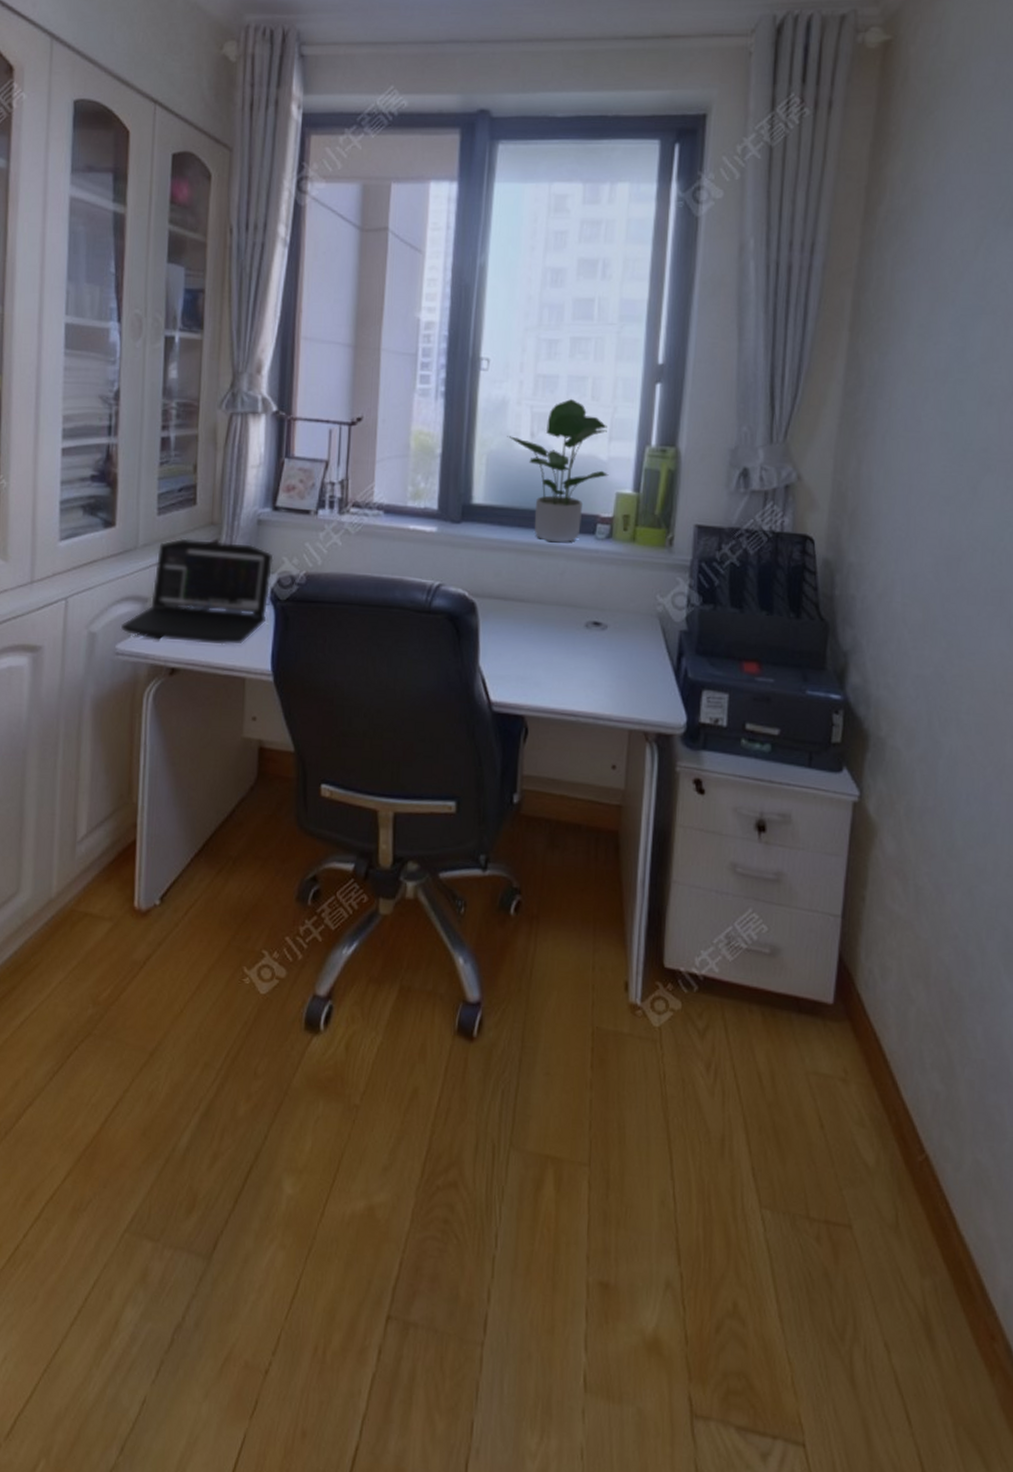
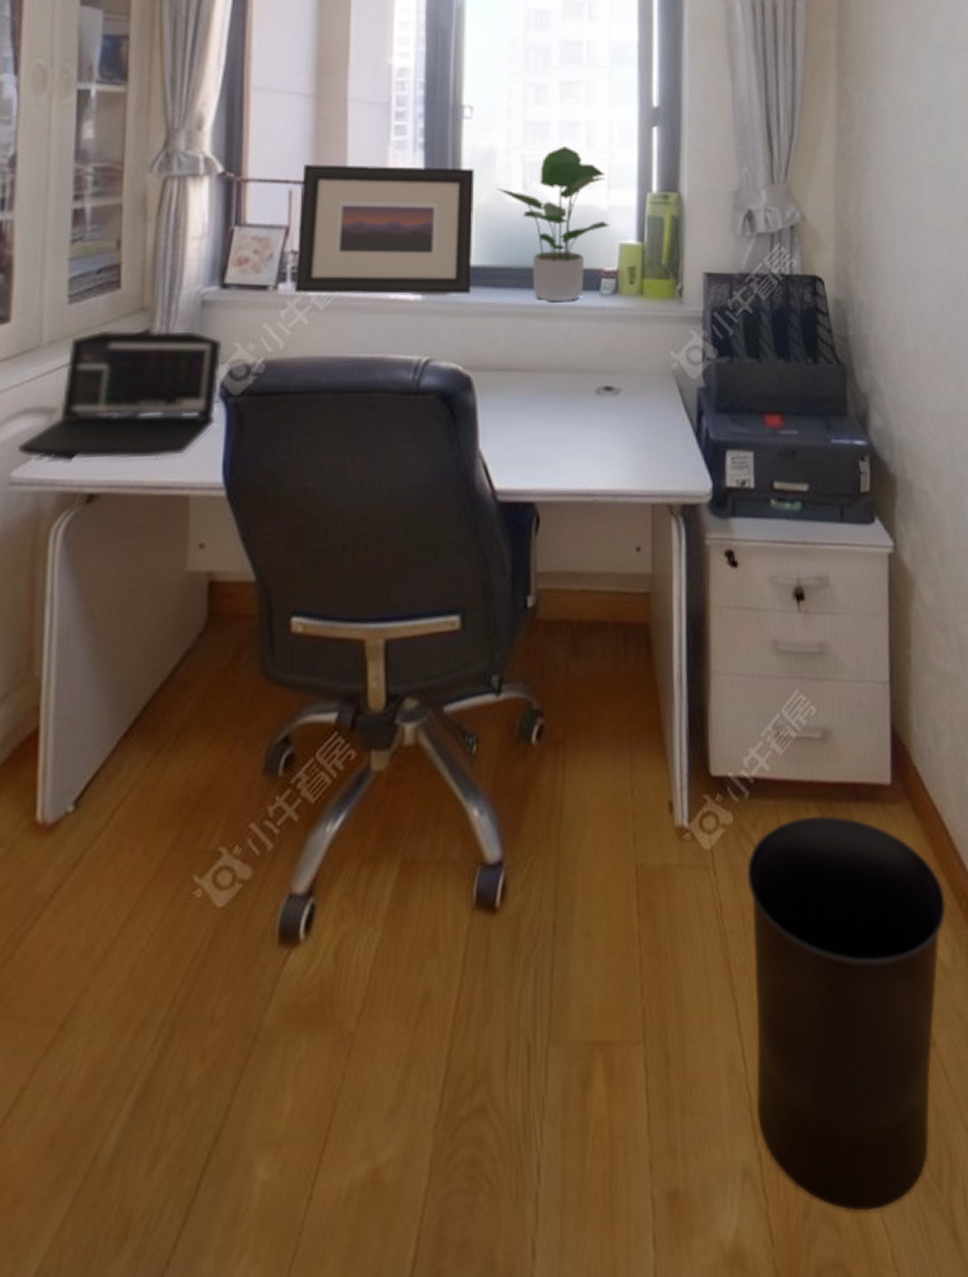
picture frame: none [331,407,488,530] -> present [295,164,475,295]
waste bin: none [681,1016,877,1342] -> present [746,815,947,1212]

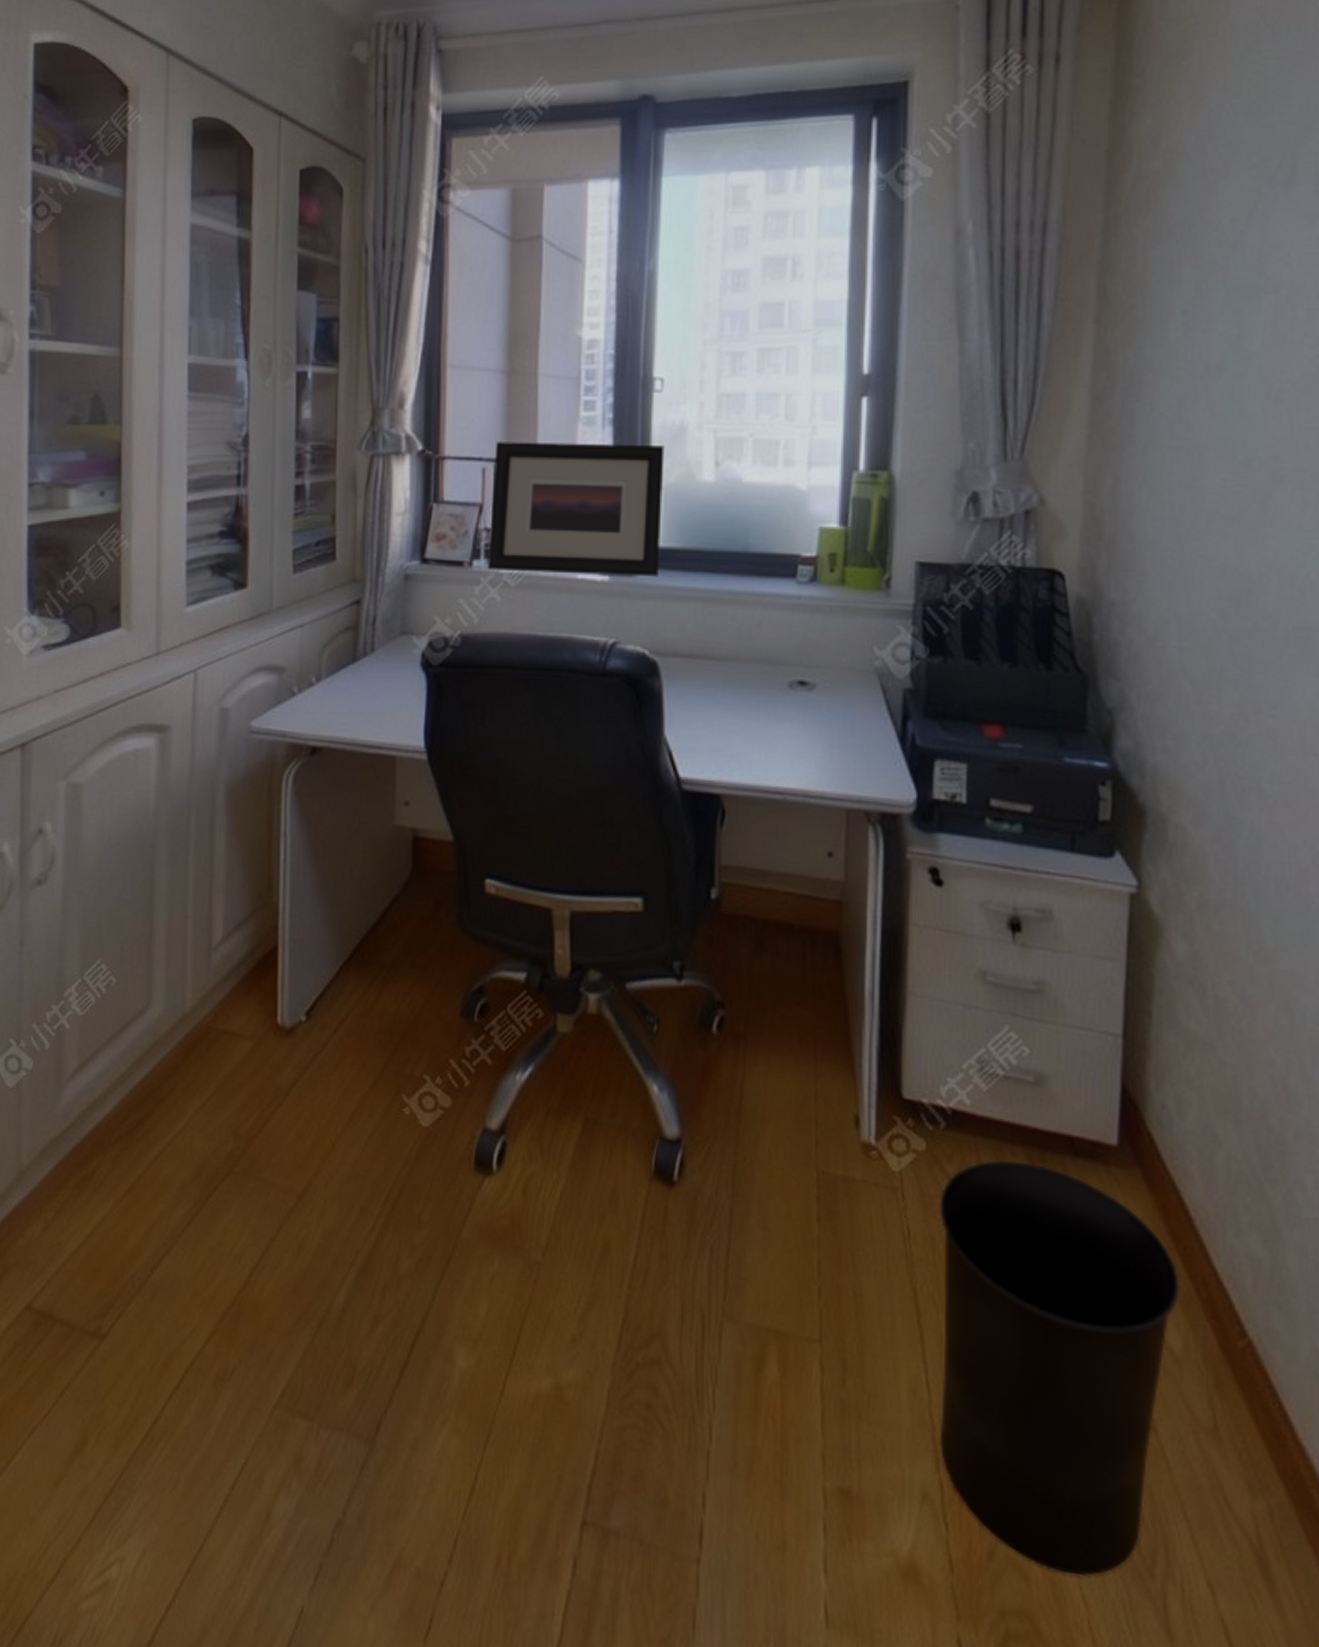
laptop: present [16,330,223,460] -> none [255,598,424,719]
potted plant: present [497,145,610,302] -> none [687,419,810,589]

